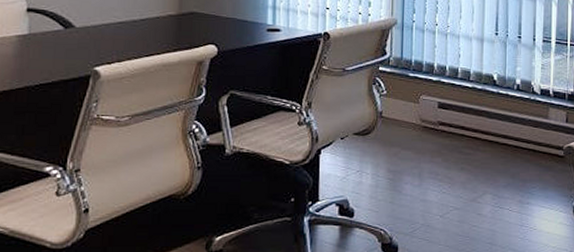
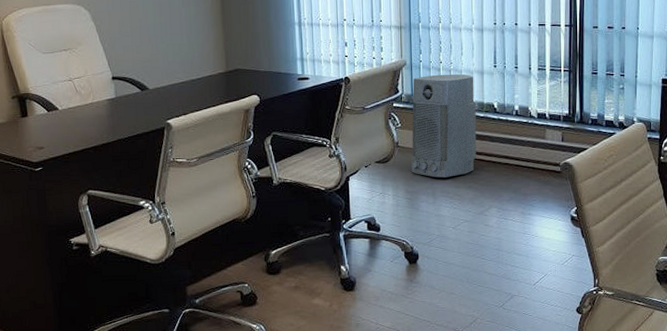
air purifier: none [395,38,473,156] -> present [410,73,477,178]

